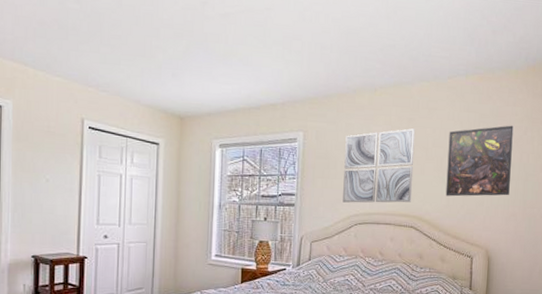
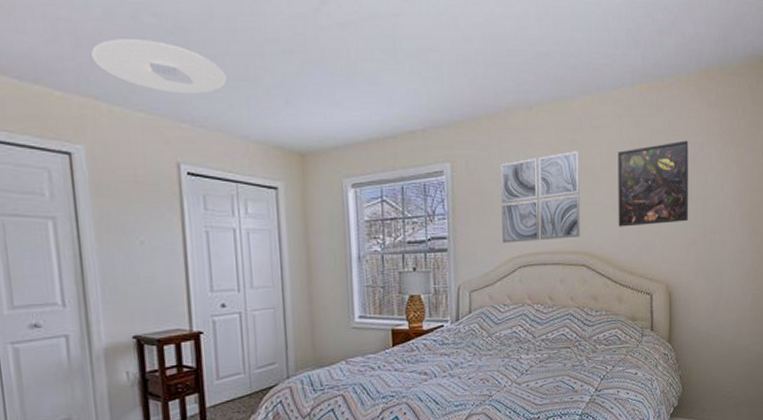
ceiling light: none [26,19,127,65] -> present [91,38,227,95]

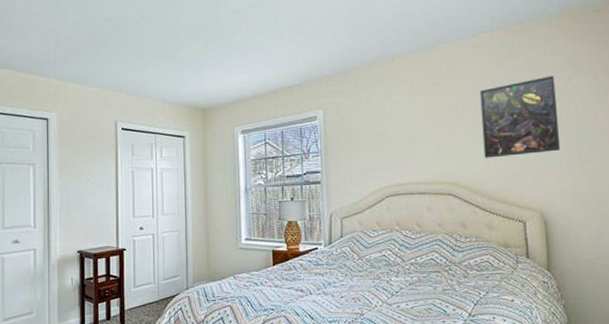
ceiling light: present [91,38,227,95] -> none [66,38,152,73]
wall art: present [500,151,581,243] -> none [367,92,447,175]

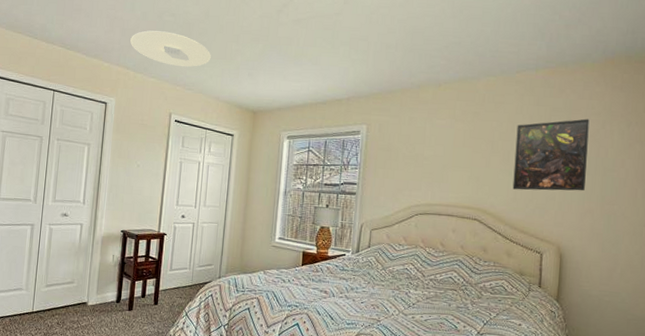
ceiling light: none [66,38,152,73] -> present [130,30,211,68]

